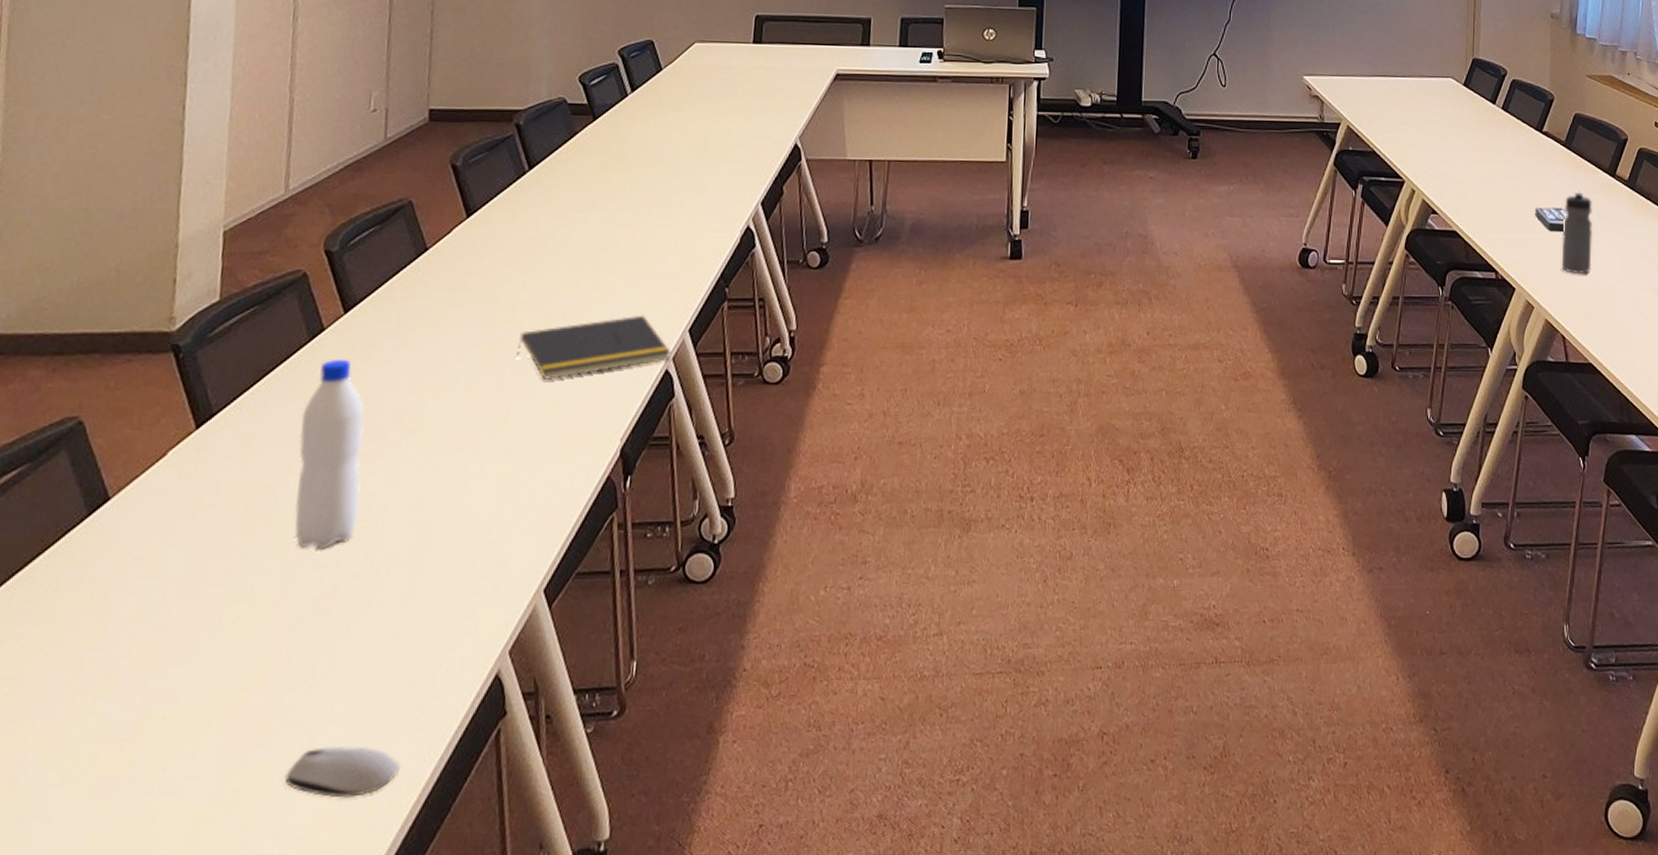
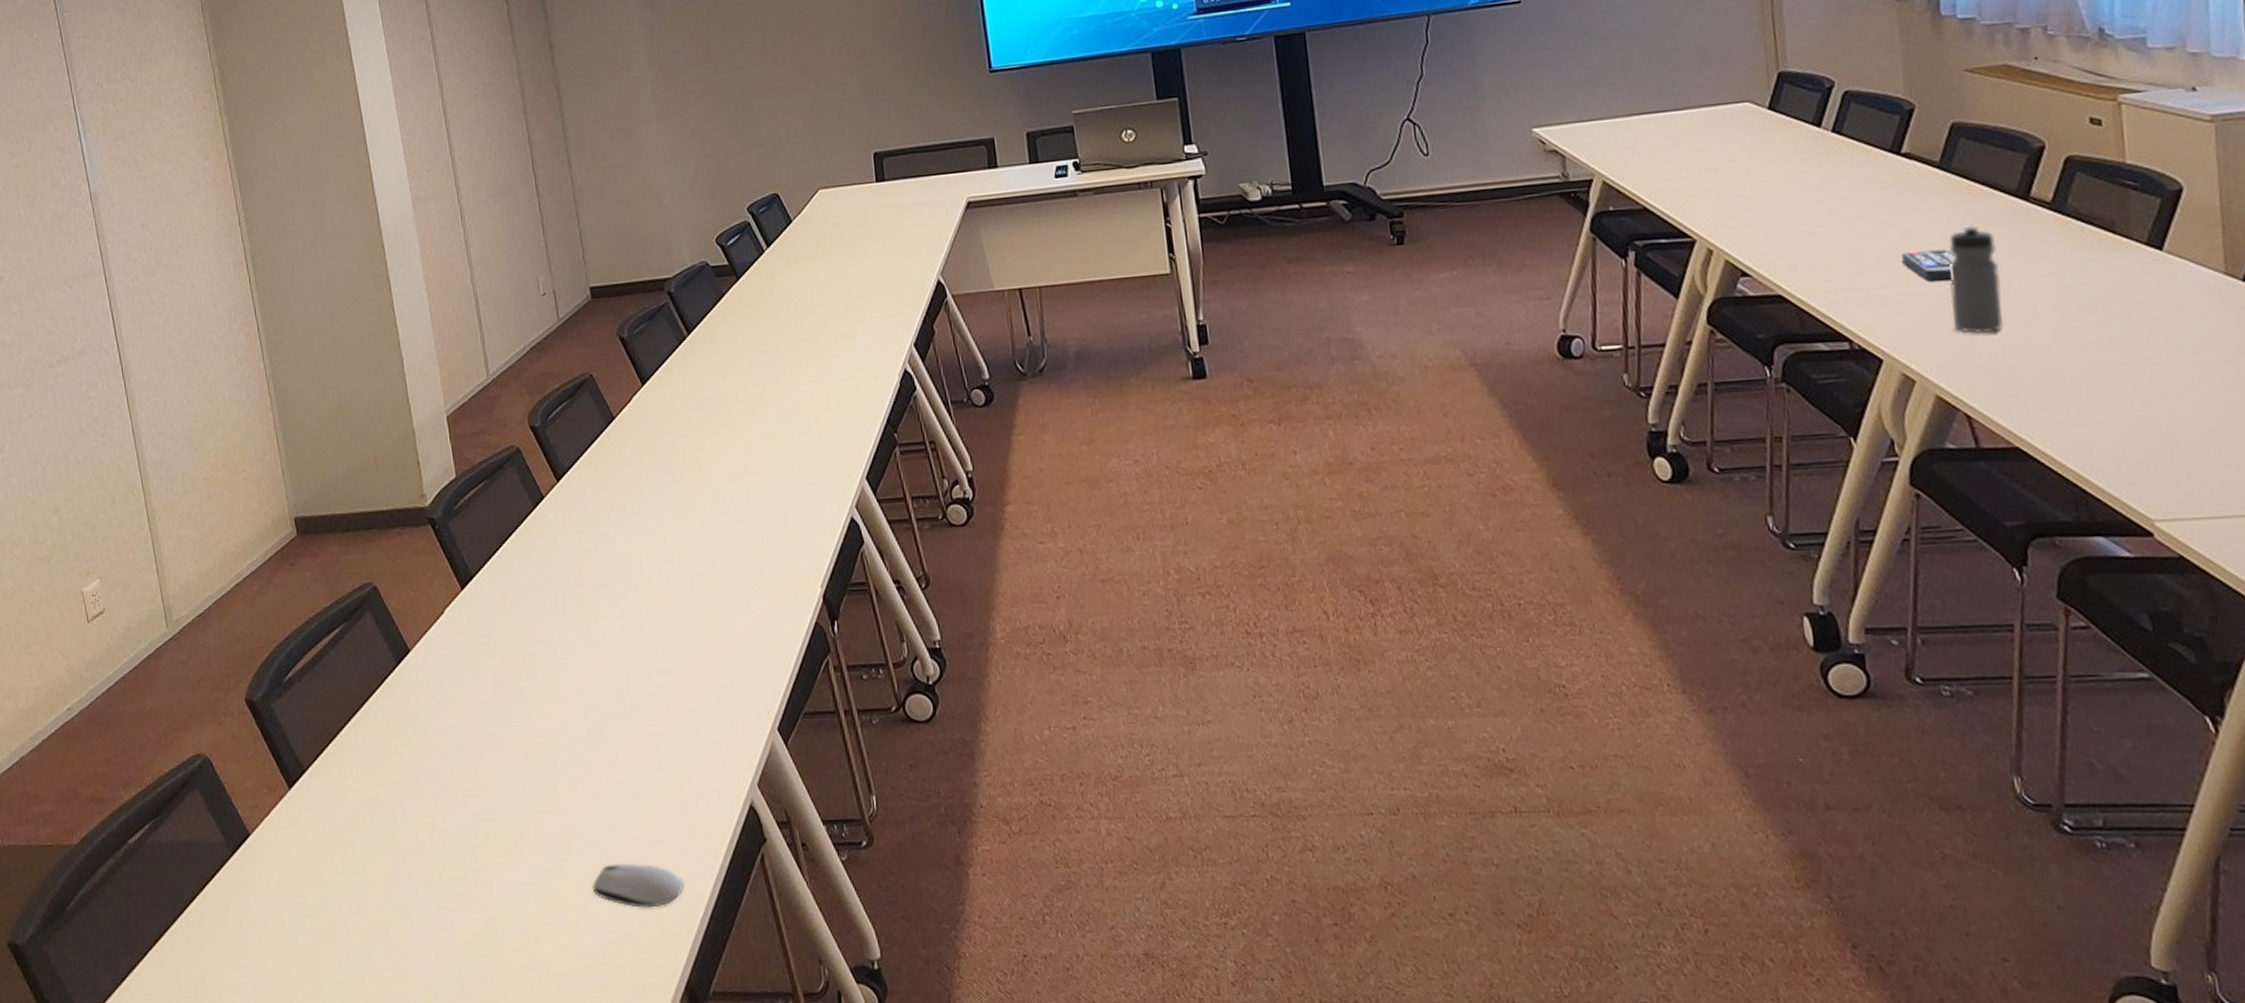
water bottle: present [294,358,364,550] -> none [541,522,606,692]
notepad: present [517,315,672,380] -> none [710,465,854,533]

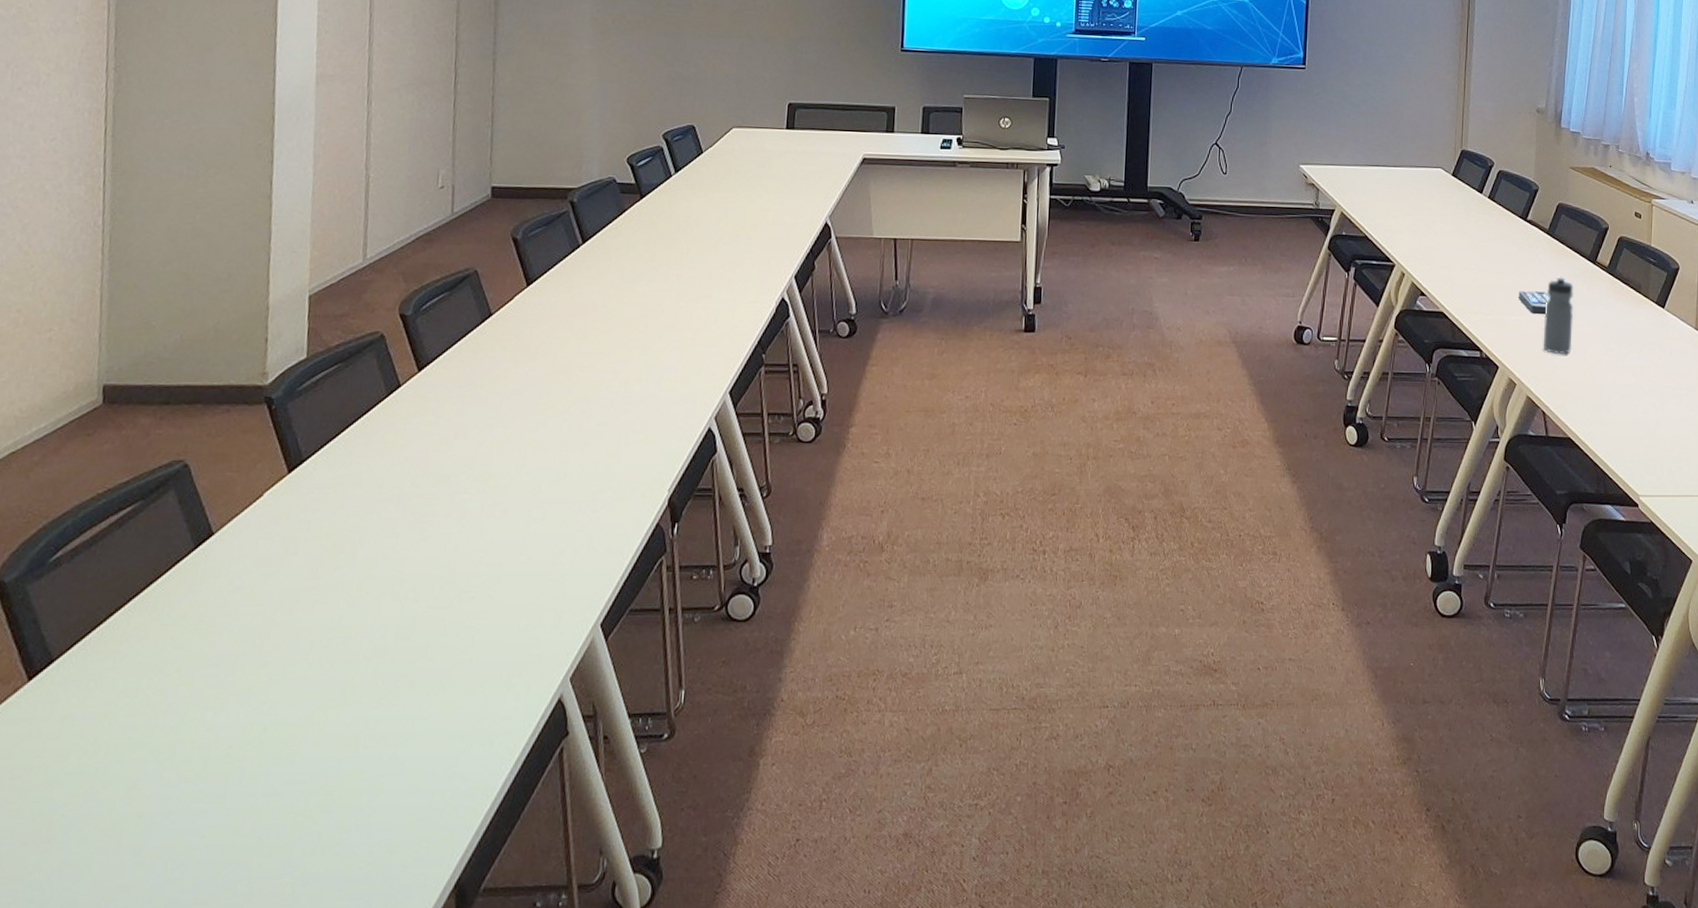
computer mouse: present [592,863,685,908] -> none [373,758,475,804]

